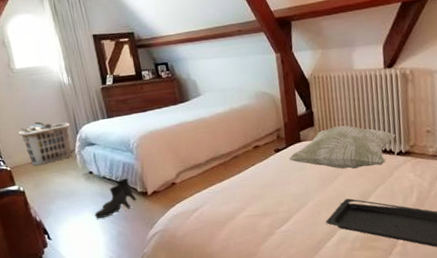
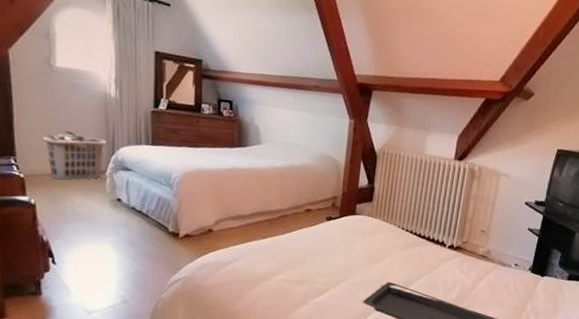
boots: present [94,178,137,219] -> none [112,213,166,252]
decorative pillow: present [288,125,396,169] -> none [339,206,451,255]

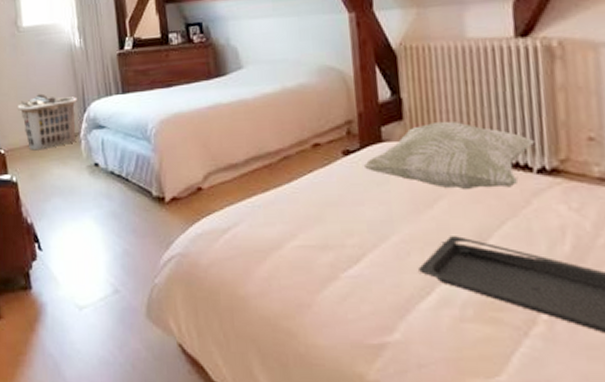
decorative pillow: none [339,206,451,255] -> present [363,121,535,191]

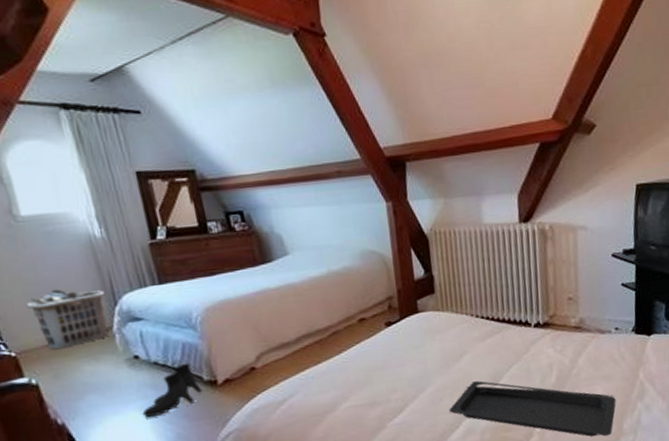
boots: none [96,175,151,229] -> present [142,362,203,418]
decorative pillow: present [363,121,535,191] -> none [403,292,533,346]

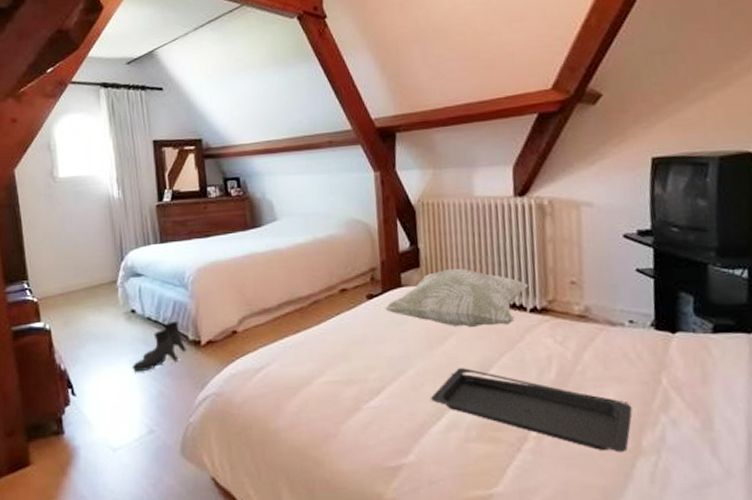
clothes hamper: present [25,289,109,350] -> none [51,243,115,298]
decorative pillow: none [403,292,533,346] -> present [385,268,529,328]

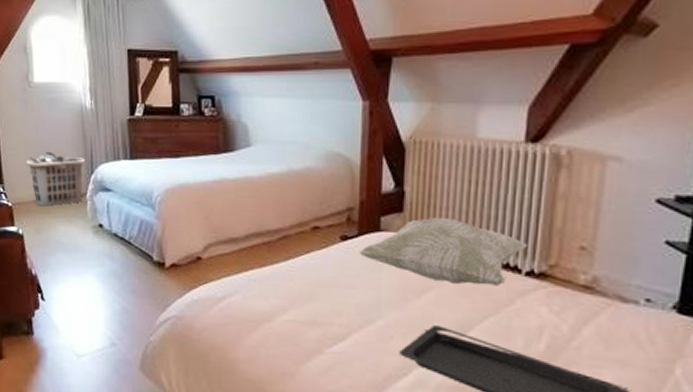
clothes hamper: none [51,243,115,298] -> present [25,151,85,206]
boots: present [132,320,187,372] -> none [97,239,151,286]

